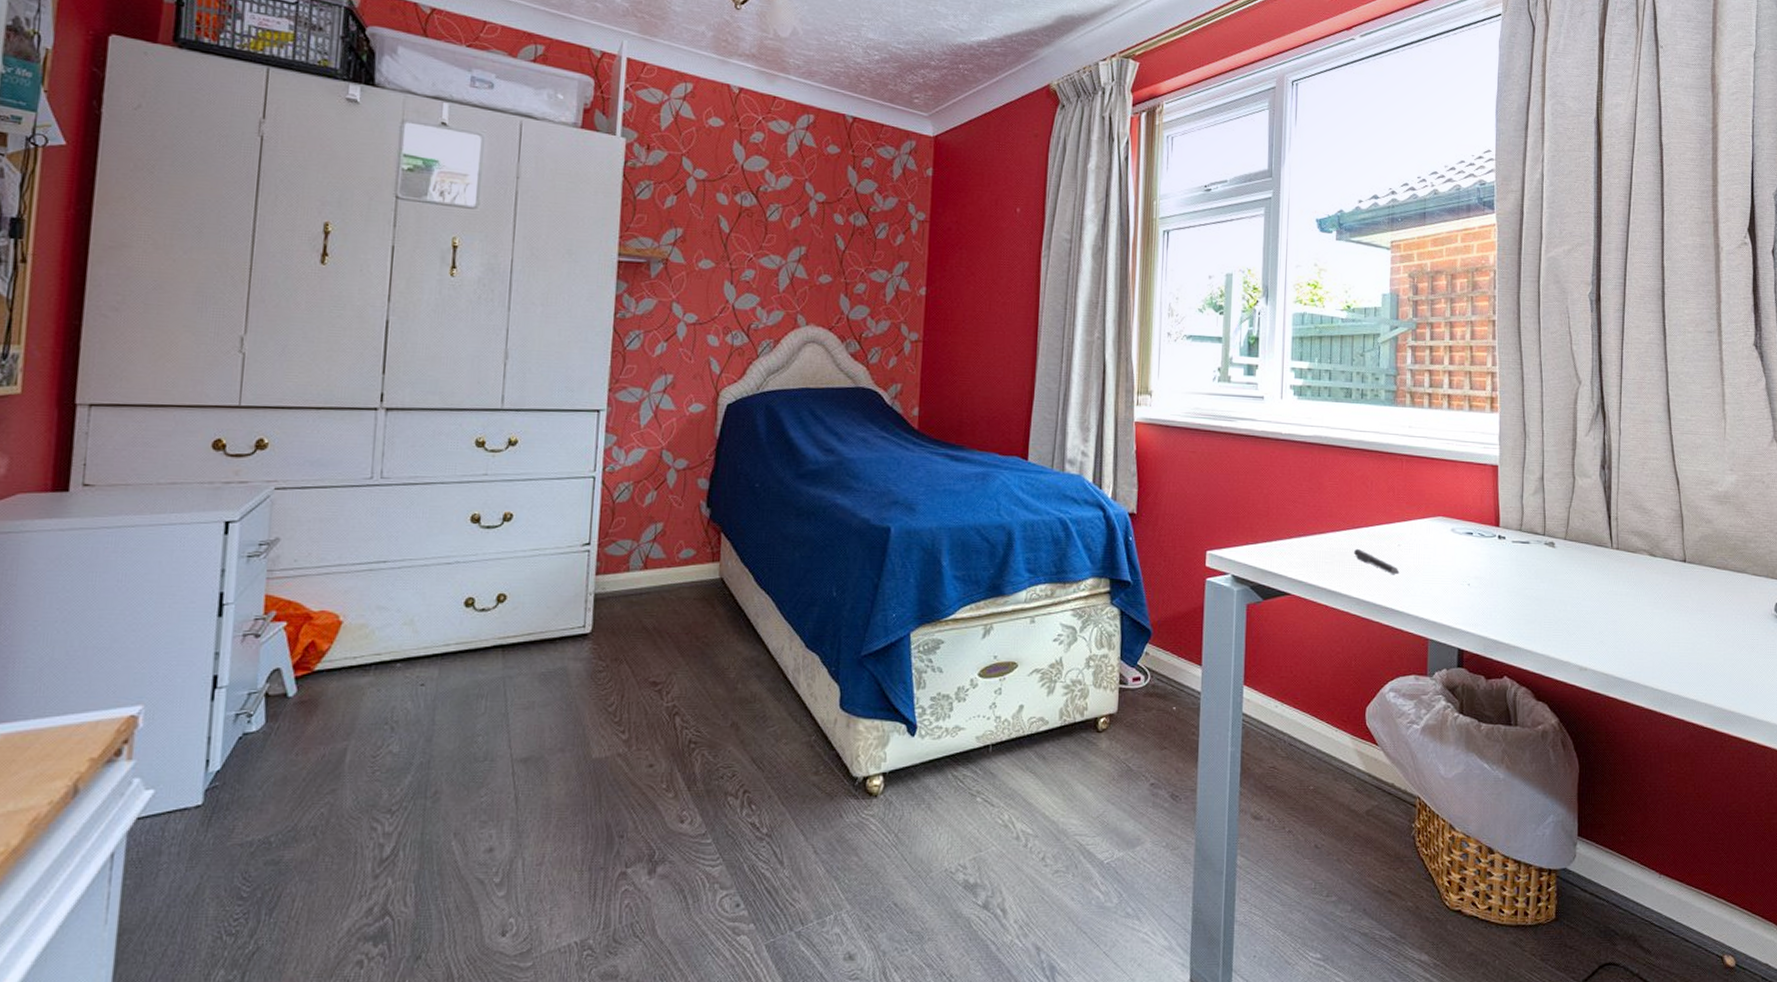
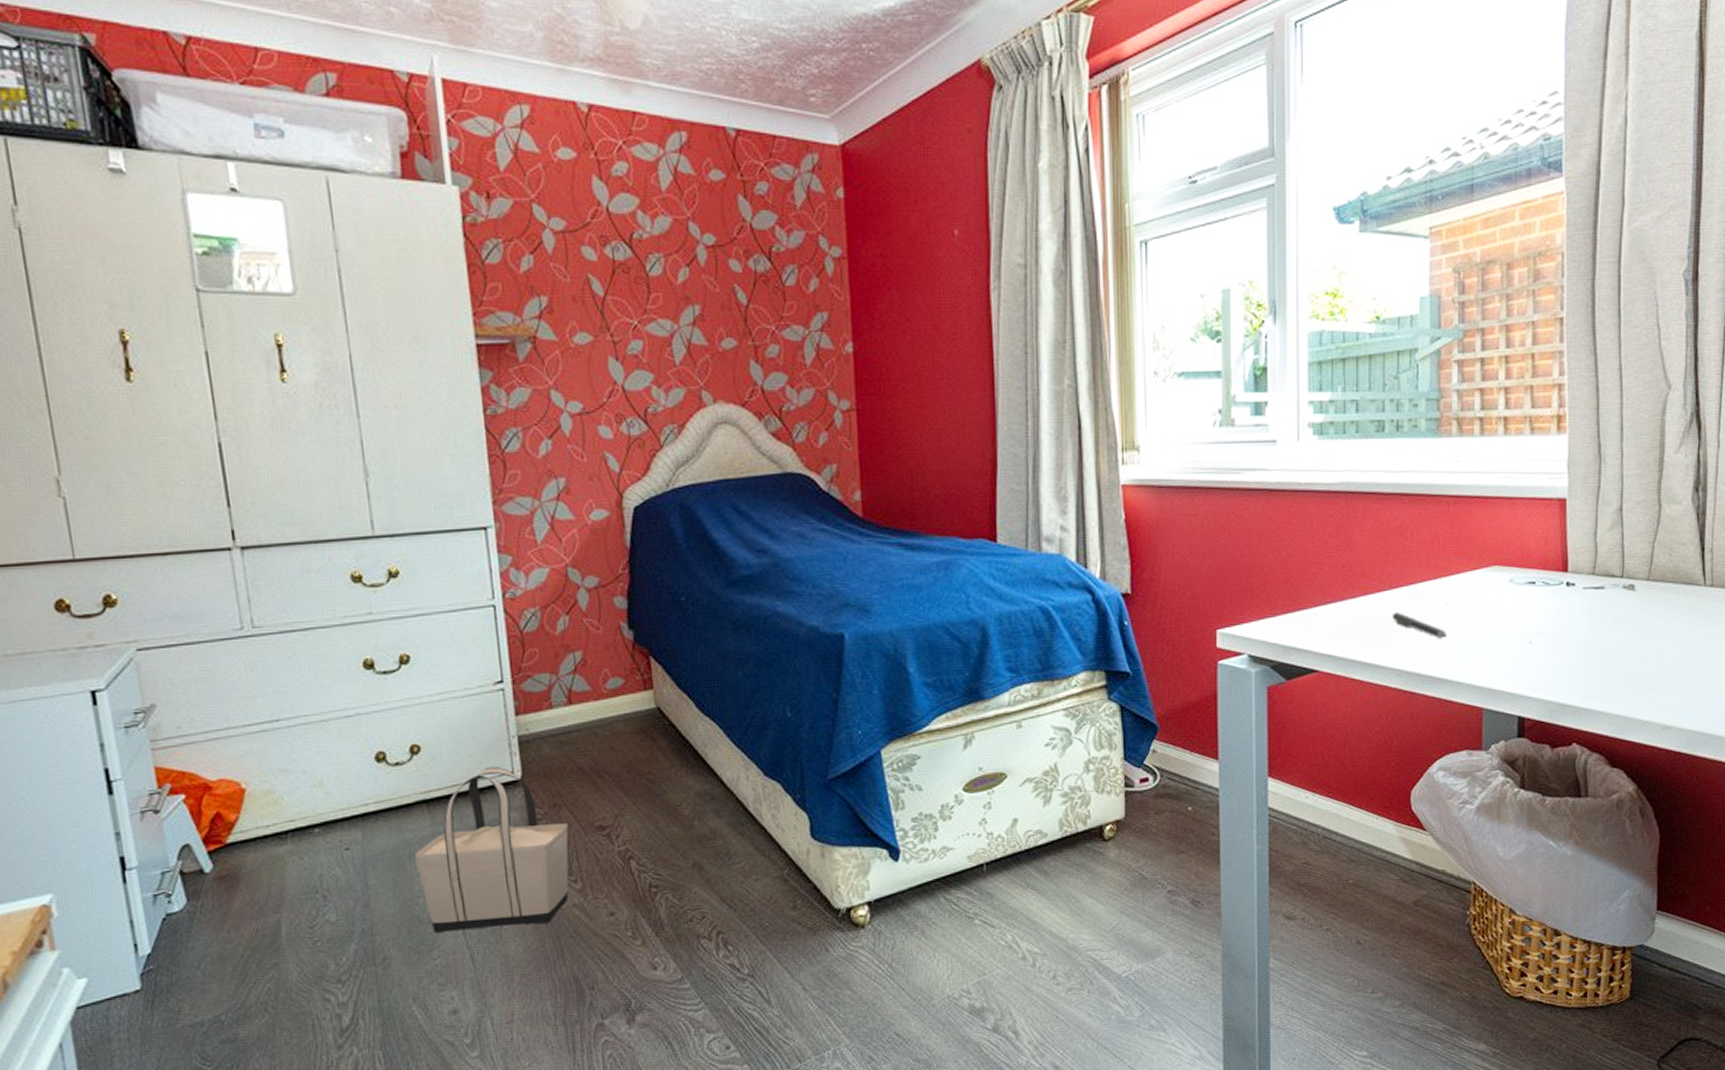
shopping bag: none [481,619,626,771] -> present [414,766,569,933]

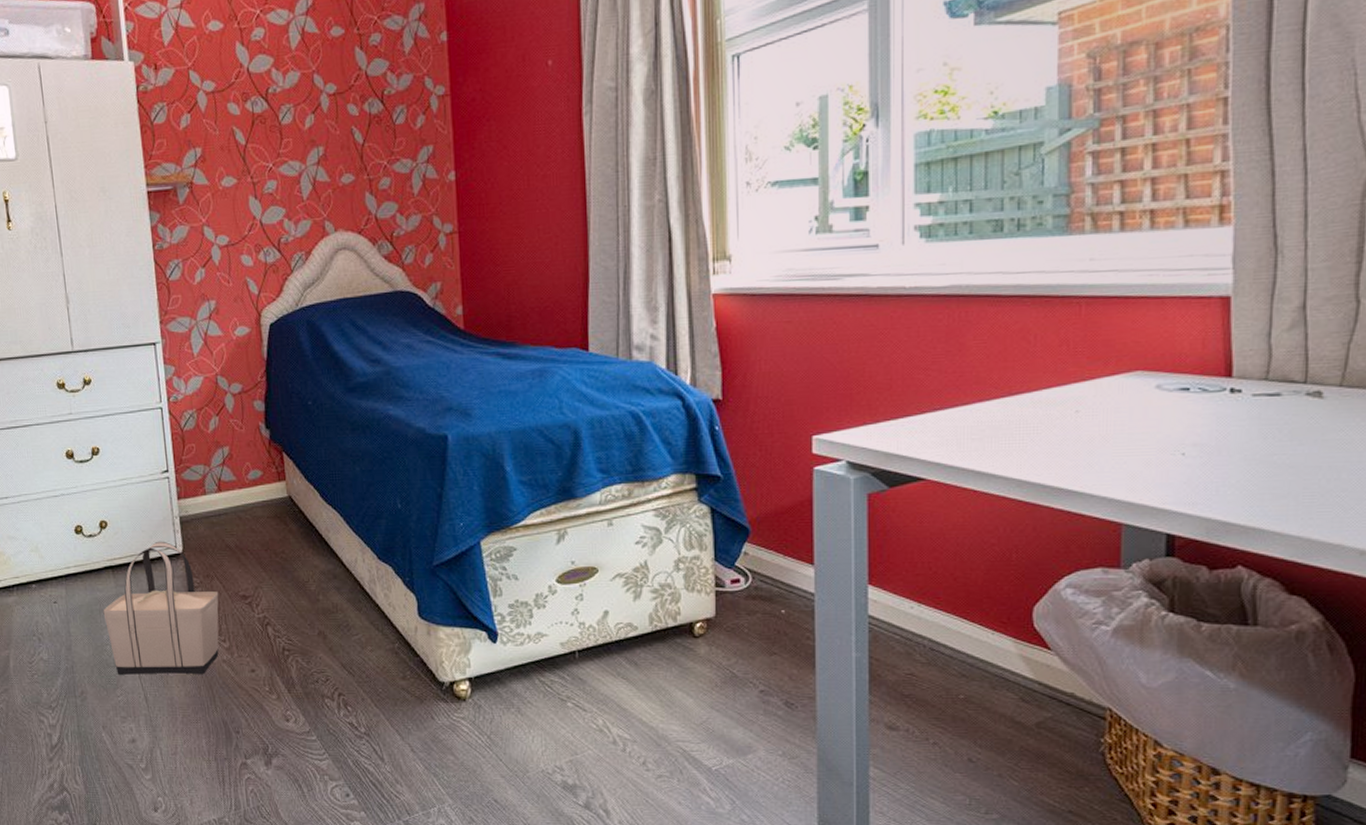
pen: present [1393,611,1448,639] -> none [1012,419,1079,449]

